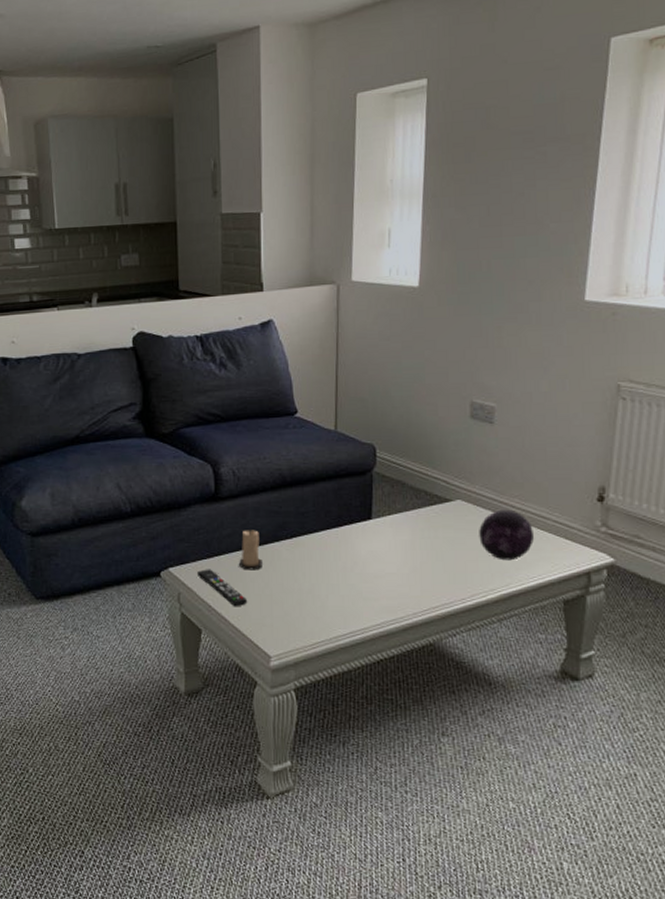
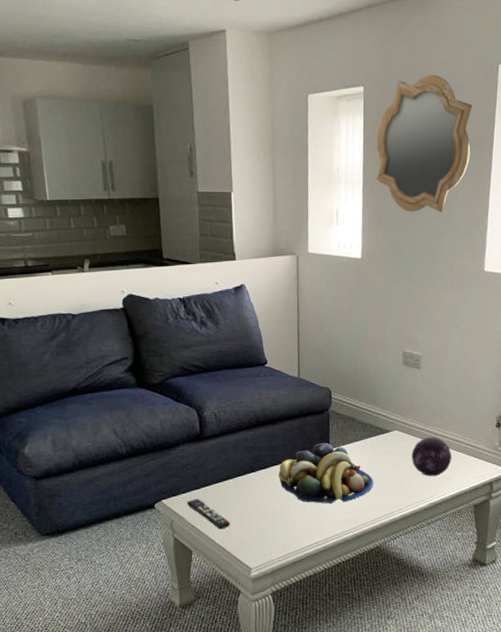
candle: present [239,528,263,570] -> none [222,462,242,498]
fruit bowl: none [306,510,428,587] -> present [278,442,374,504]
mirror: none [440,57,573,229] -> present [375,74,473,212]

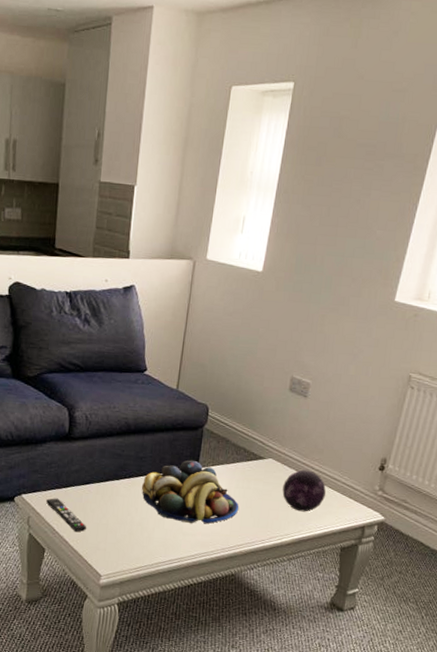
mirror: present [375,74,473,212] -> none [291,75,413,231]

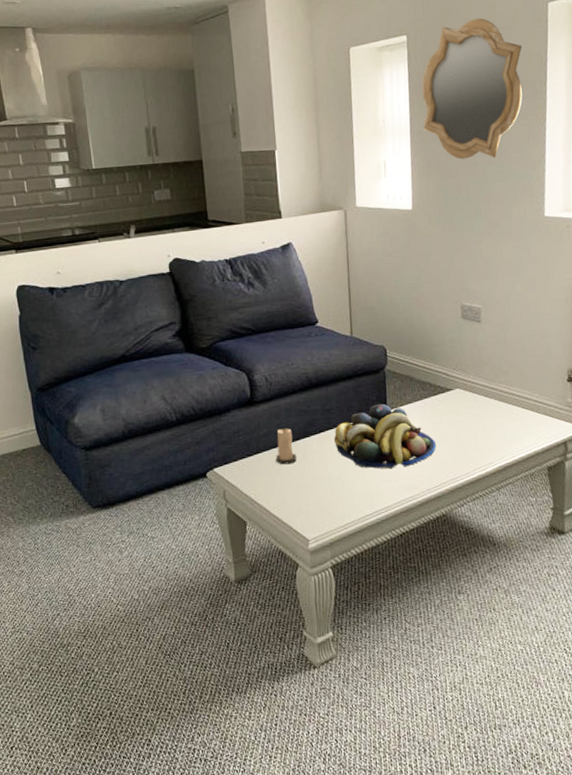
remote control: present [46,498,87,532] -> none [240,466,286,499]
candle: none [83,467,103,503] -> present [276,427,297,465]
decorative orb: present [282,469,326,512] -> none [475,394,521,438]
mirror: none [291,75,413,231] -> present [421,18,523,160]

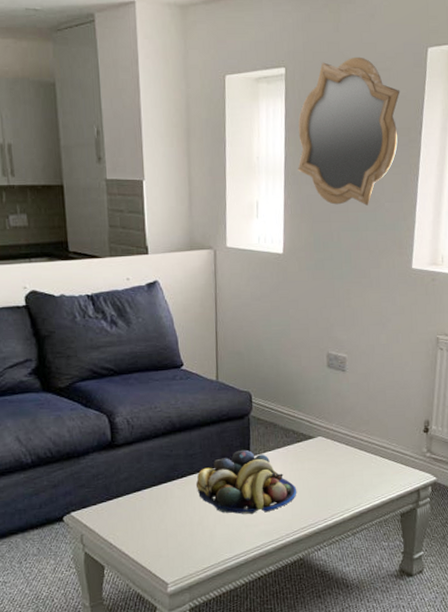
candle: present [276,427,297,465] -> none [136,471,158,509]

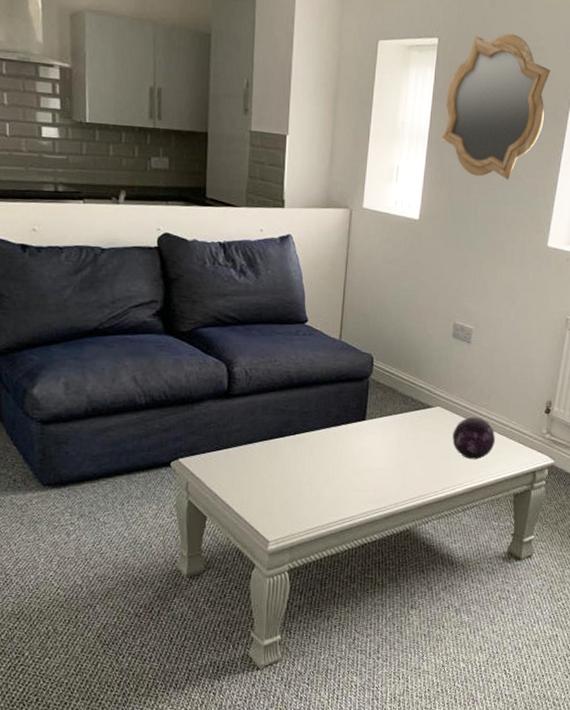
fruit bowl: present [195,449,297,515] -> none [307,412,410,480]
decorative orb: none [336,442,379,485] -> present [452,416,496,460]

